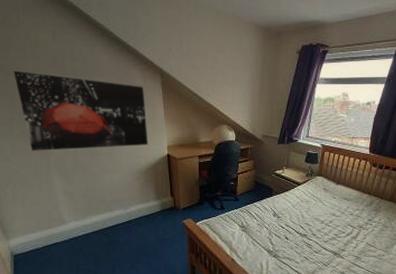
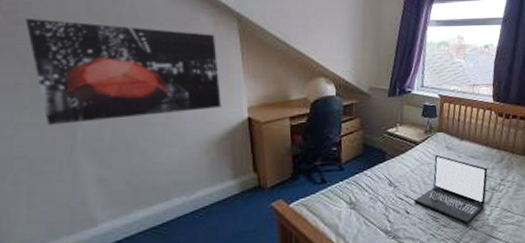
laptop: none [294,194,358,253] -> present [415,154,488,224]

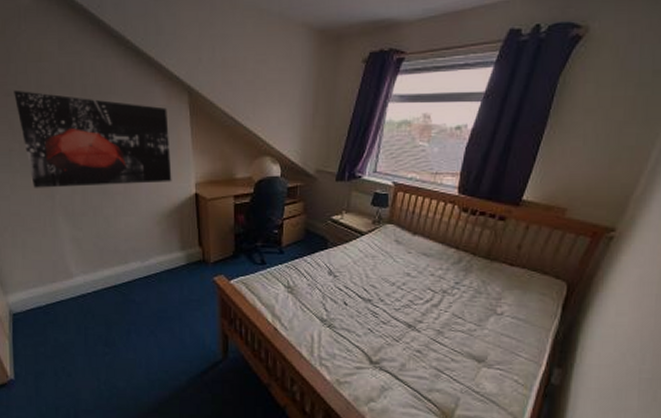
laptop: present [415,154,488,224] -> none [355,247,441,325]

